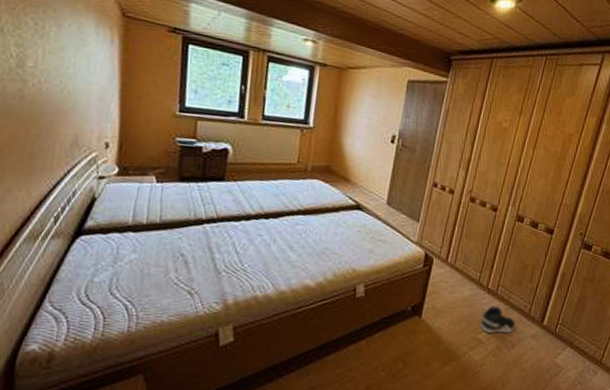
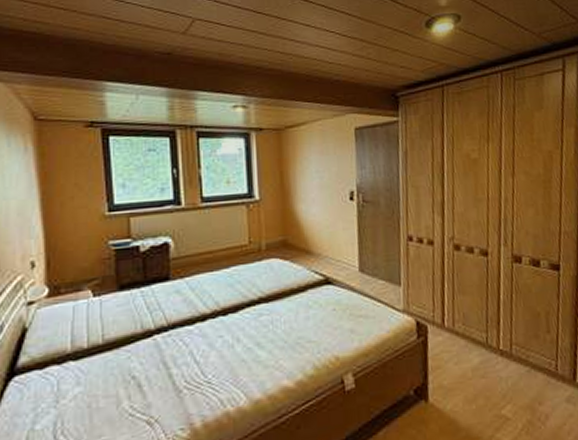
sneaker: present [480,306,516,333] -> none [501,370,545,406]

